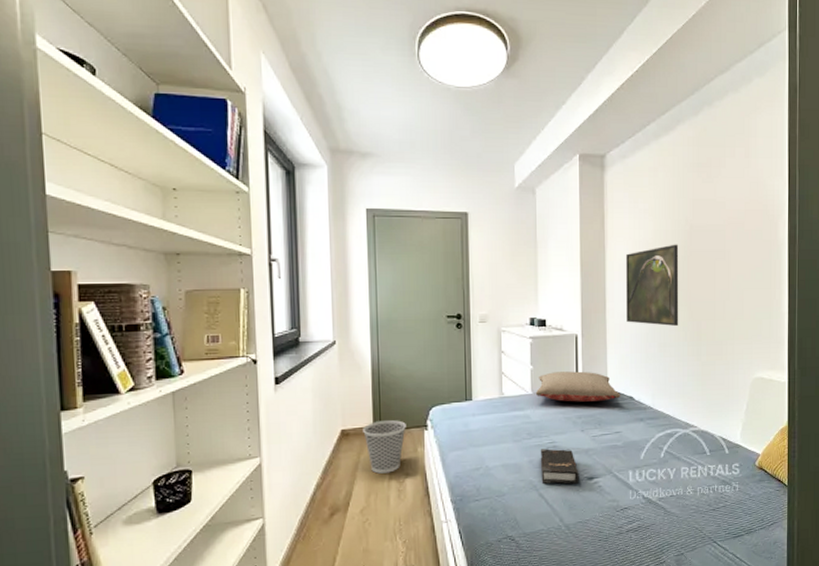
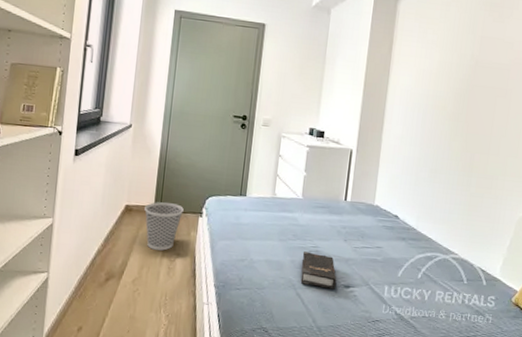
pillow: present [535,371,621,402] -> none [305,181,387,216]
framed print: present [626,244,679,326] -> none [401,76,462,155]

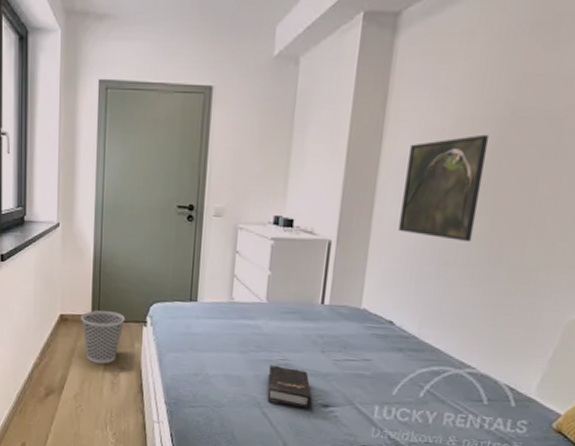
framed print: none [401,76,462,155] -> present [399,134,490,241]

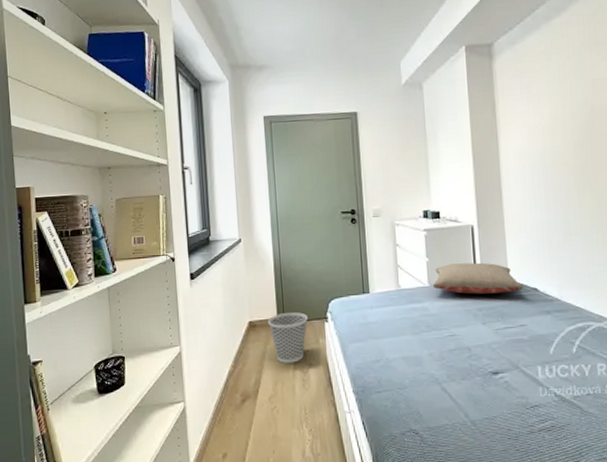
hardback book: present [267,365,313,409] -> none [440,342,484,379]
pillow: none [270,281,378,322] -> present [432,262,524,294]
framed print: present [399,134,490,241] -> none [521,127,585,213]

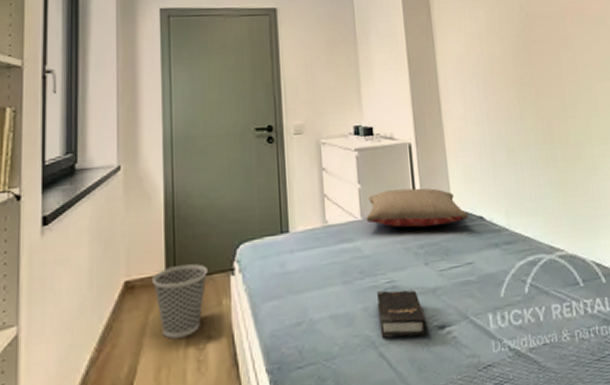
hardback book: none [440,342,484,379] -> present [376,290,428,338]

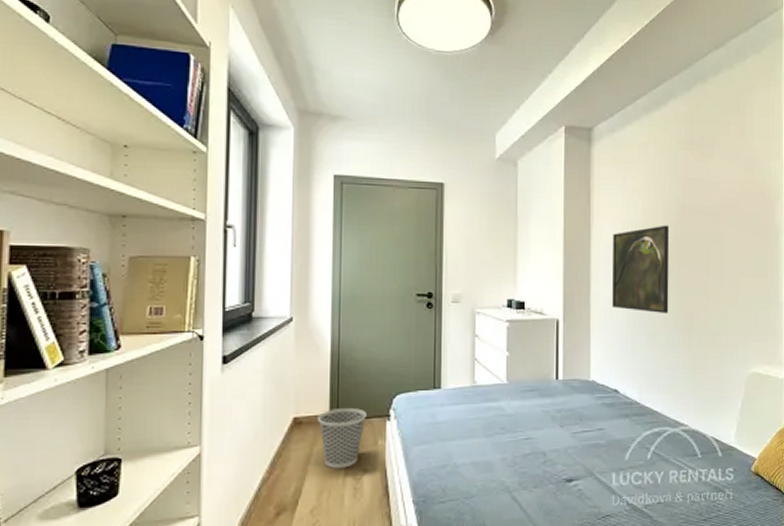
pillow: present [365,187,469,228] -> none [511,360,605,394]
hardback book: present [376,290,428,338] -> none [514,445,557,487]
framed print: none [458,33,527,128] -> present [612,225,670,313]

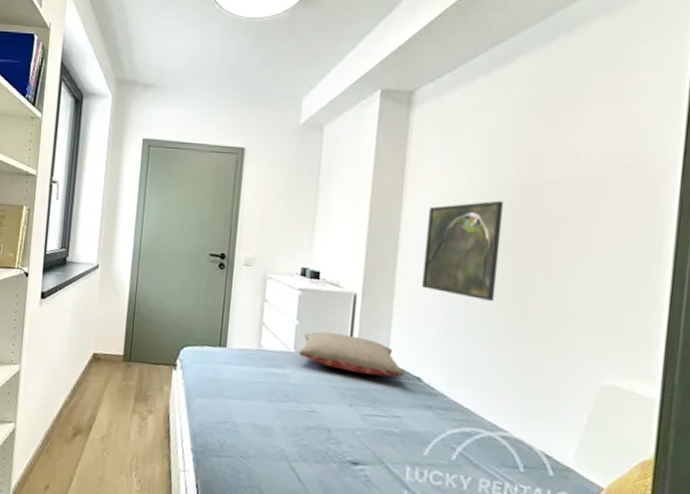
wastebasket: present [318,407,367,469] -> none [113,351,156,406]
pillow: none [511,360,605,394] -> present [298,331,405,376]

